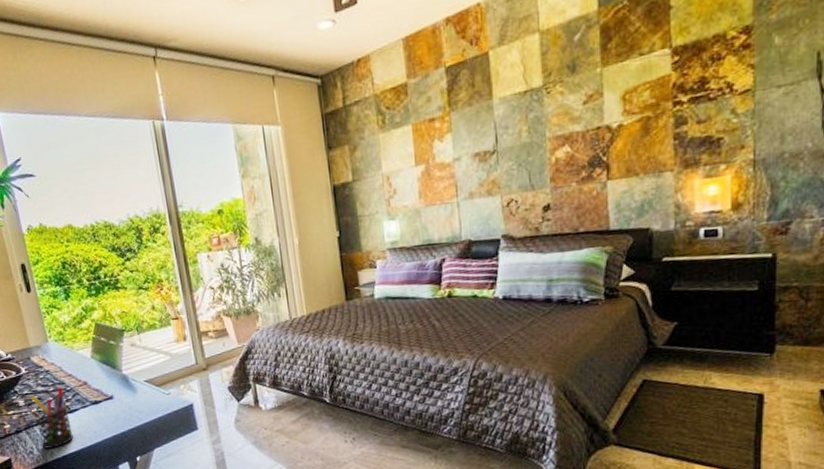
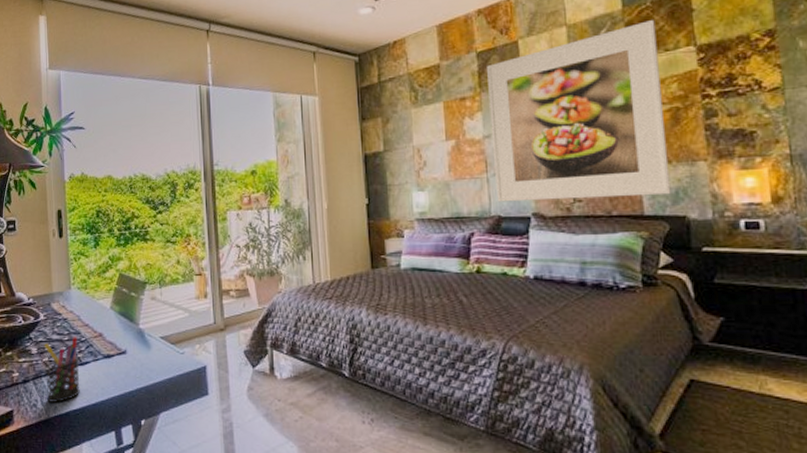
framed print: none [456,21,637,227] -> present [487,20,671,202]

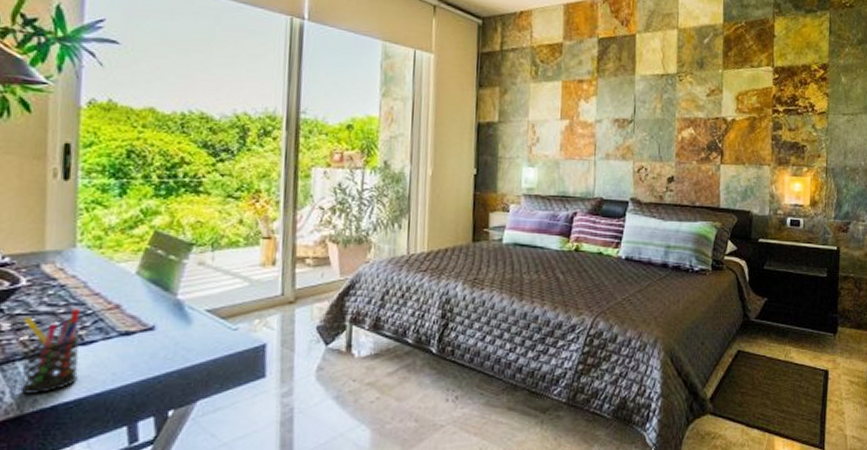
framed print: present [487,20,671,202] -> none [601,38,746,192]

